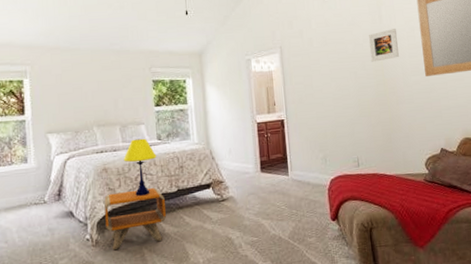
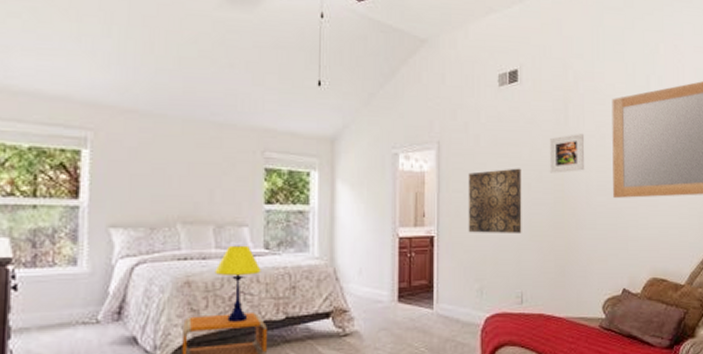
wall art: none [306,60,353,115] -> present [468,168,522,233]

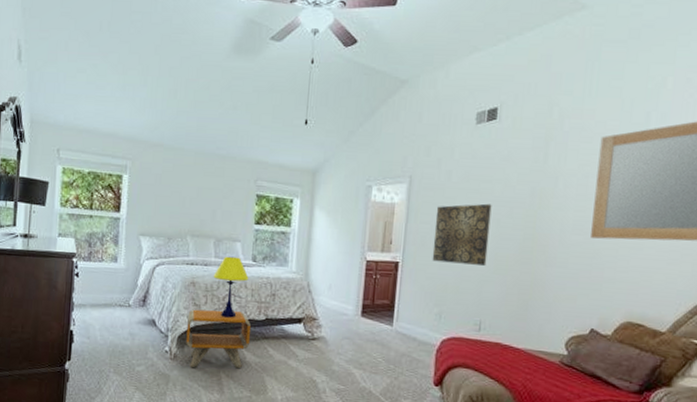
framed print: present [549,134,585,173] -> none [521,172,565,211]

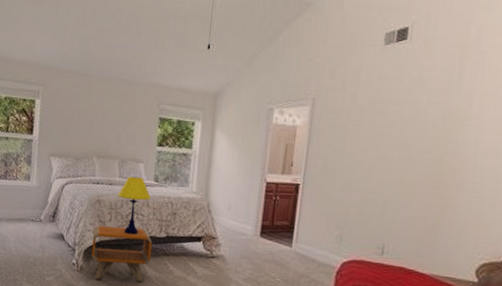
wall art: present [432,203,492,266] -> none [334,126,399,189]

